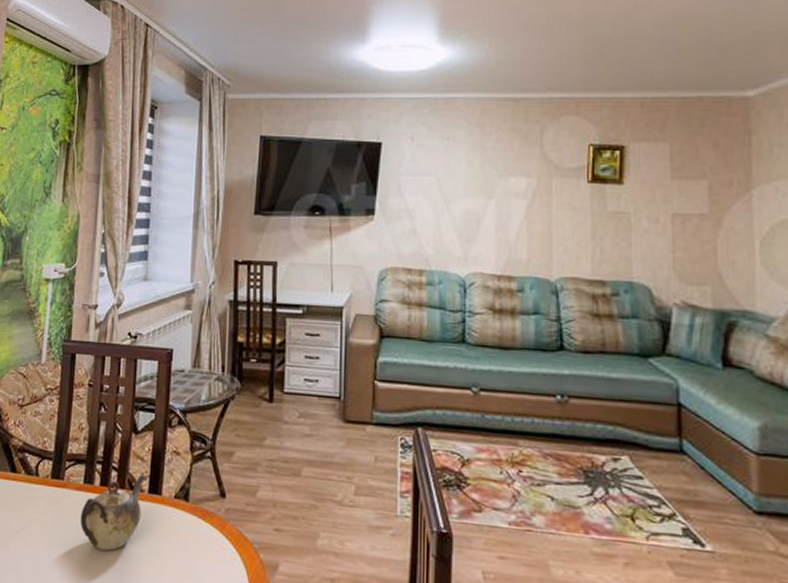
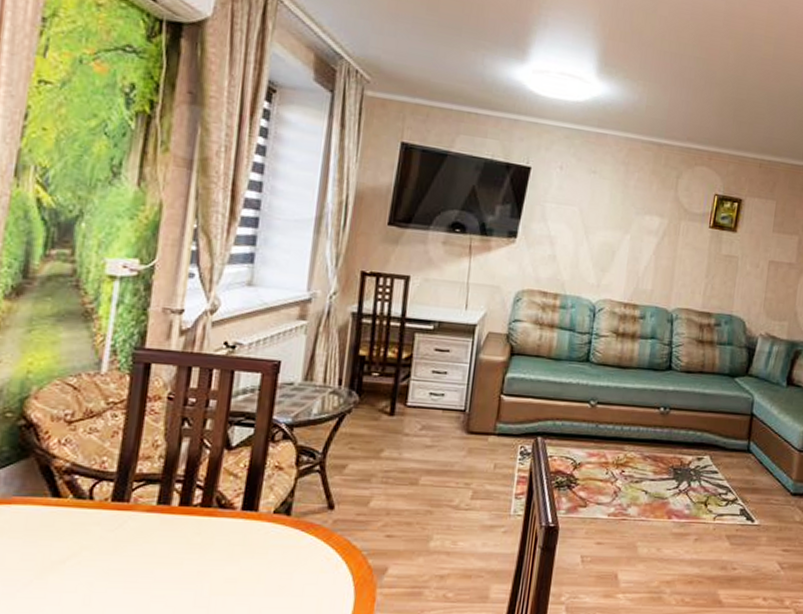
teapot: present [80,474,147,551] -> none [150,491,241,572]

